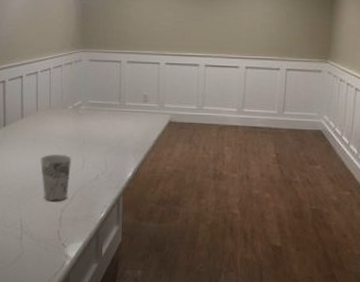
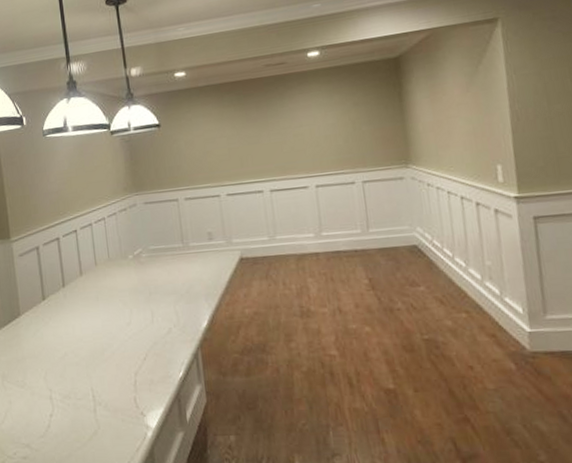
cup: present [40,154,71,202] -> none [106,309,140,365]

